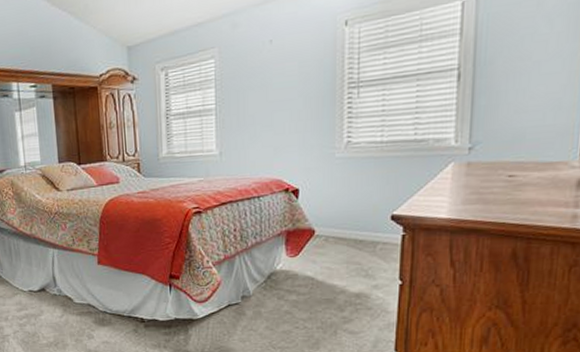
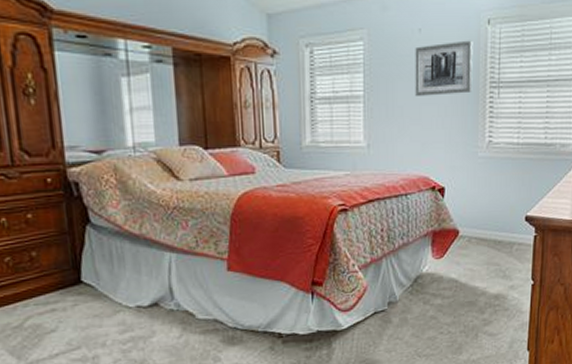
wall art: none [266,44,329,104] -> present [415,40,473,96]

